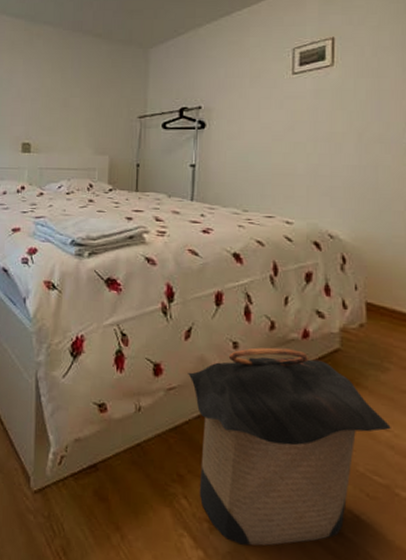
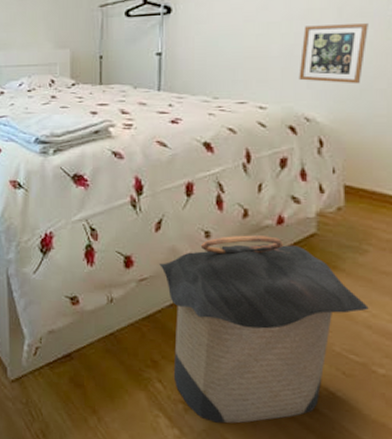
picture frame: none [323,148,386,206] -> present [299,23,368,84]

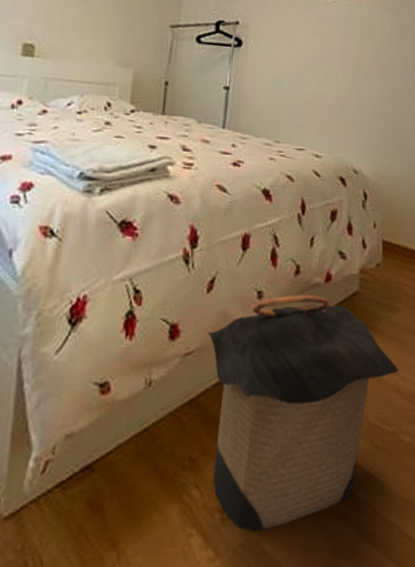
picture frame: present [299,23,368,84] -> none [350,79,404,141]

